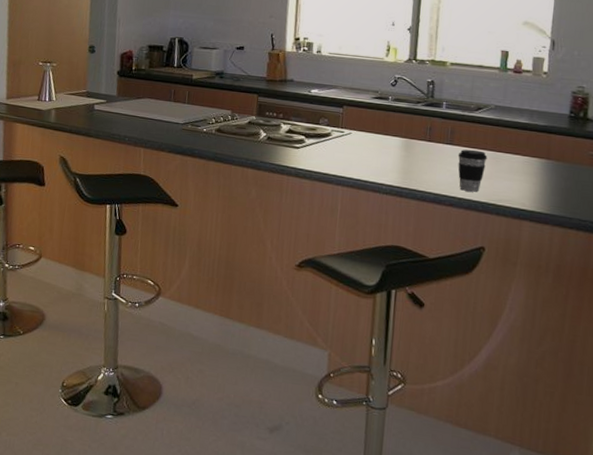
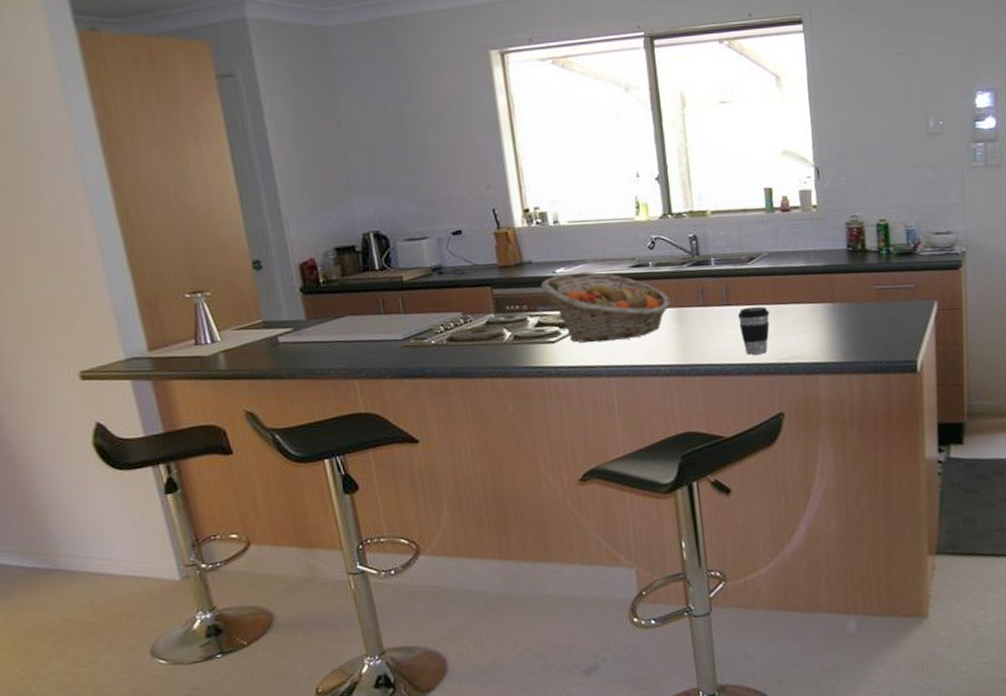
fruit basket: none [296,94,402,157] -> present [541,271,671,343]

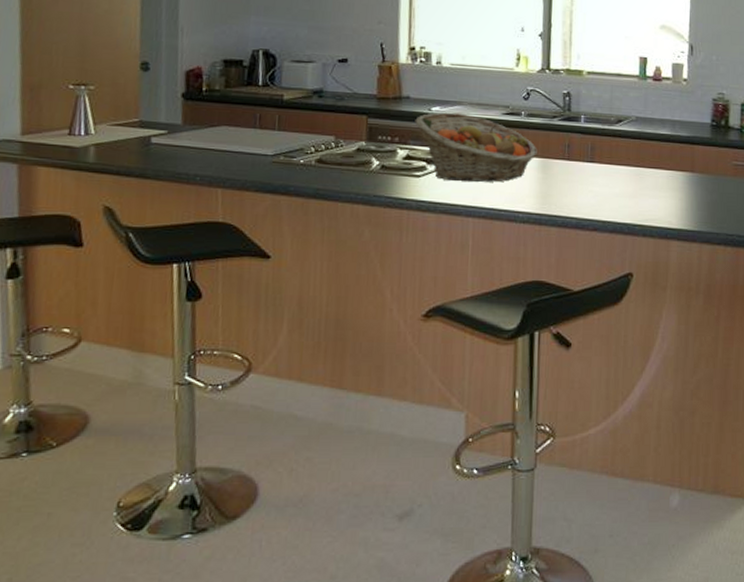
coffee cup: present [737,306,770,355] -> none [599,166,631,213]

